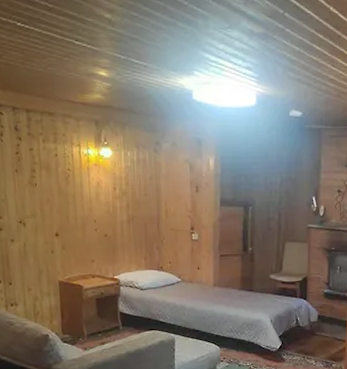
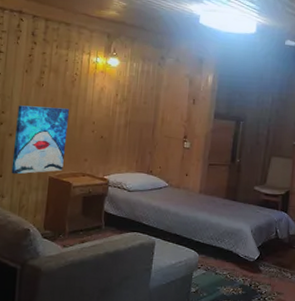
wall art: none [14,208,72,281] -> present [11,105,69,175]

